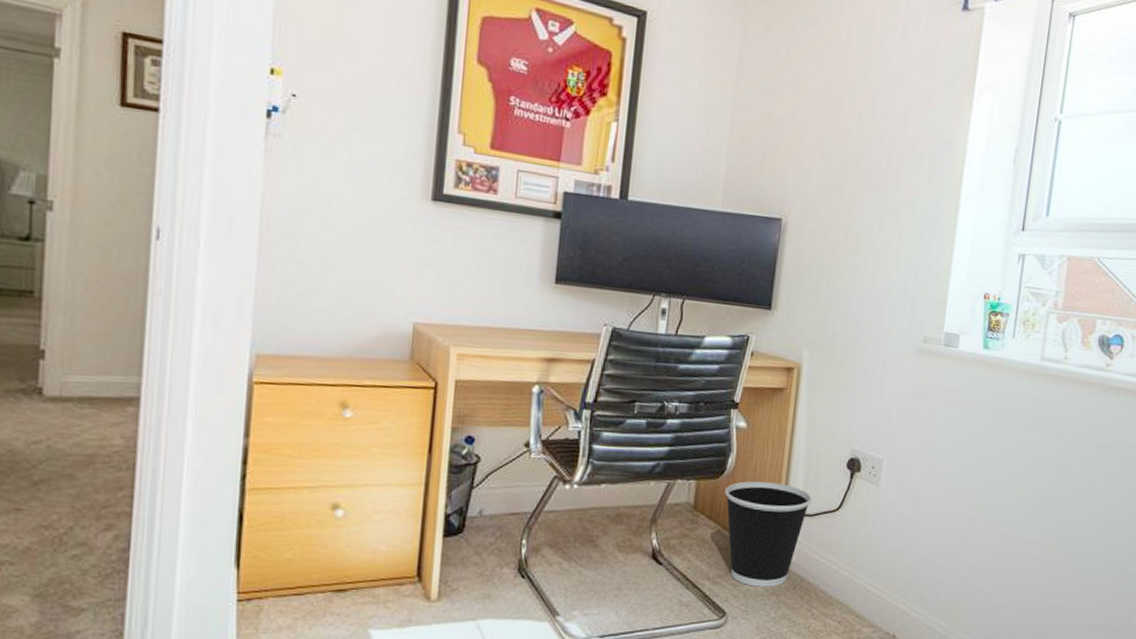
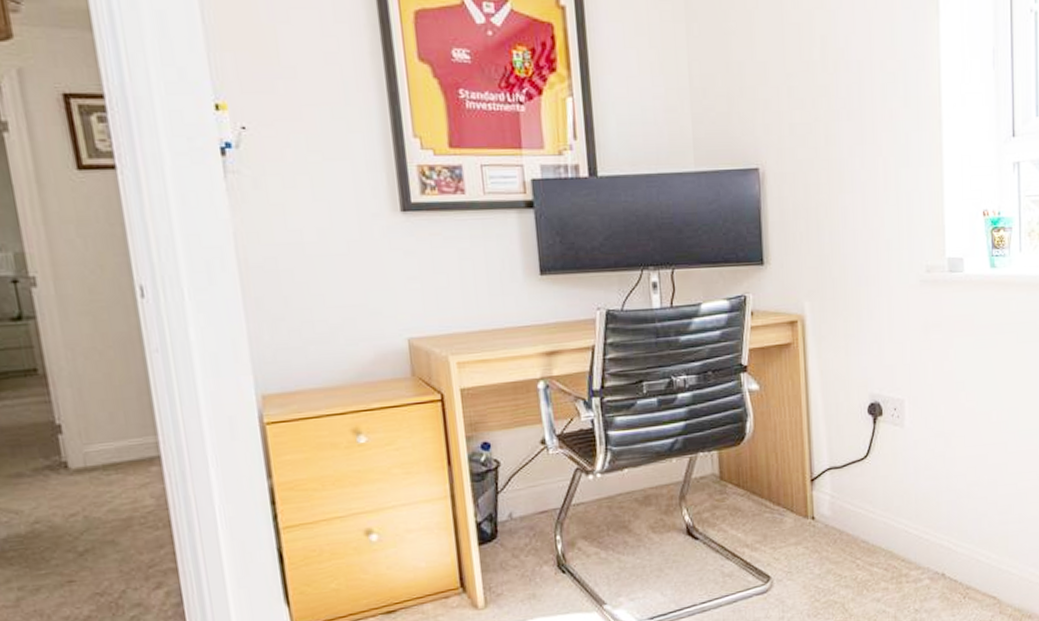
wastebasket: present [725,481,812,587] -> none [749,440,837,547]

